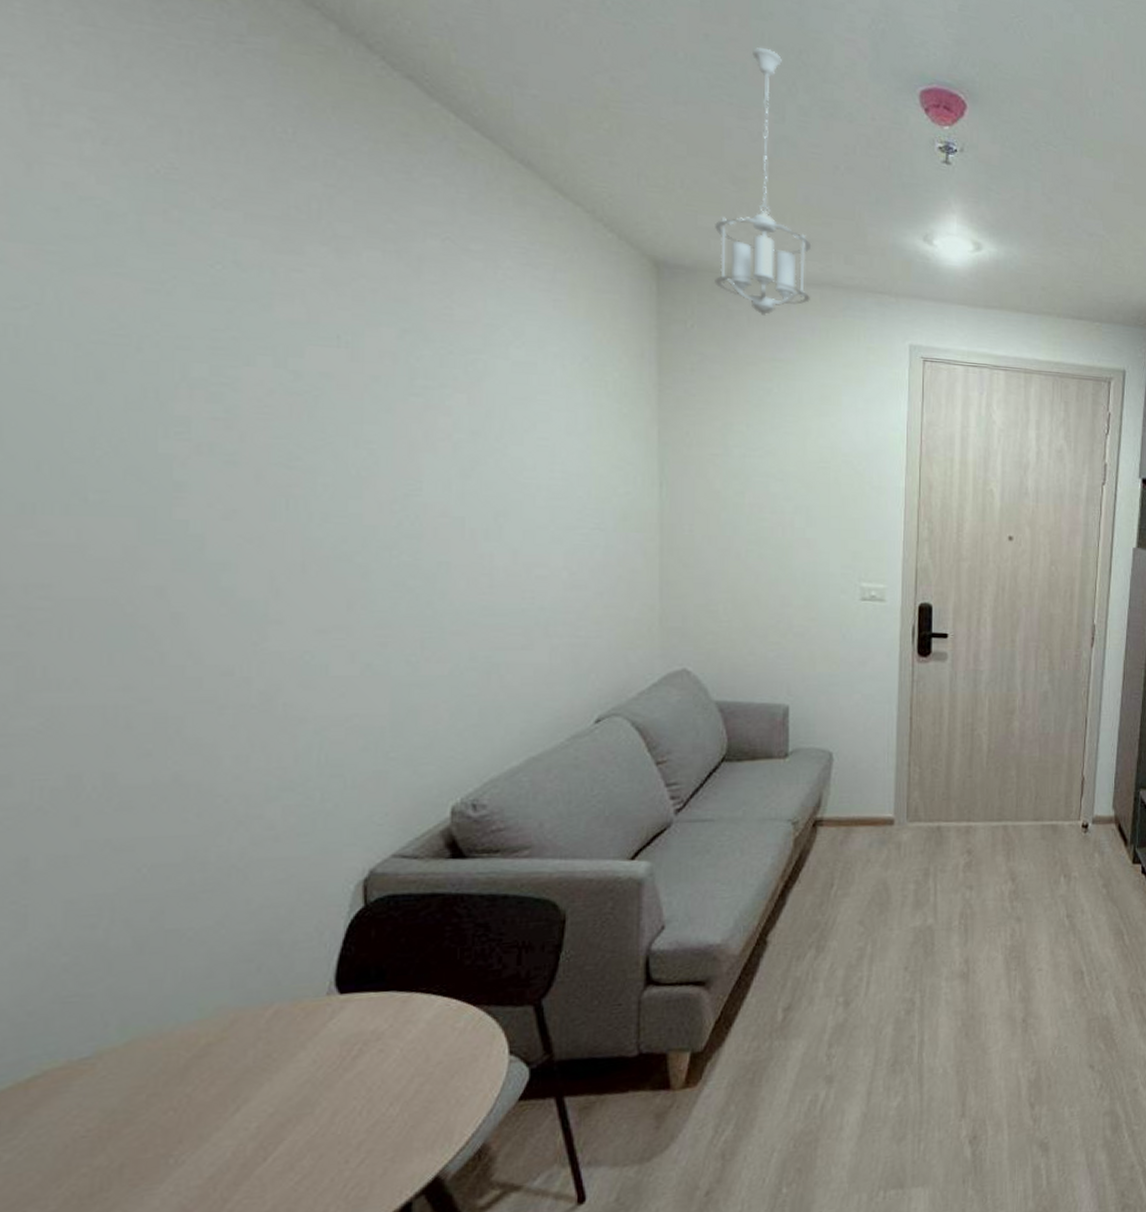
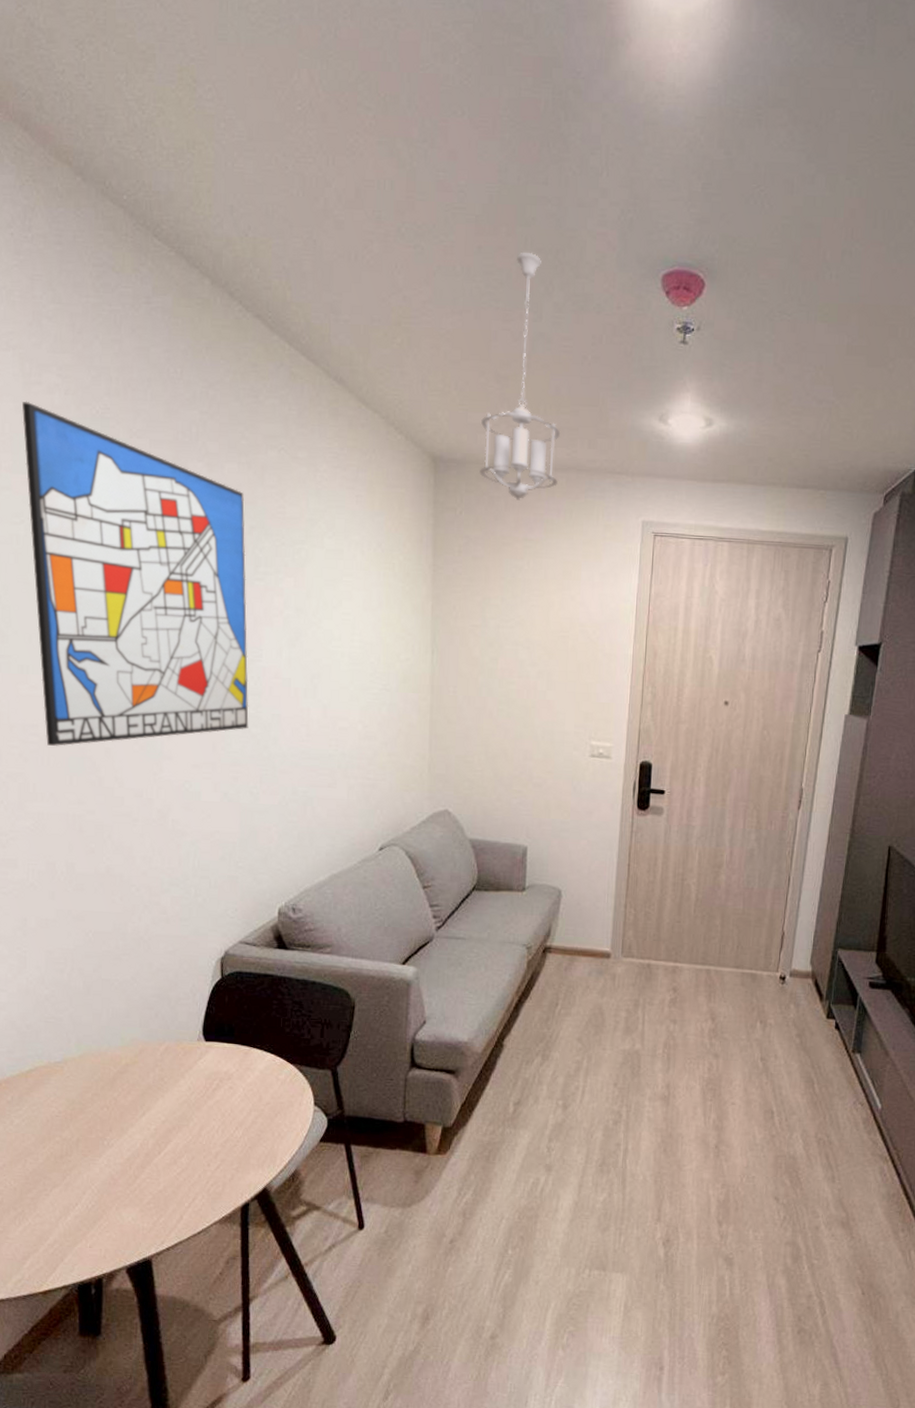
wall art: none [27,147,403,613] -> present [22,401,249,746]

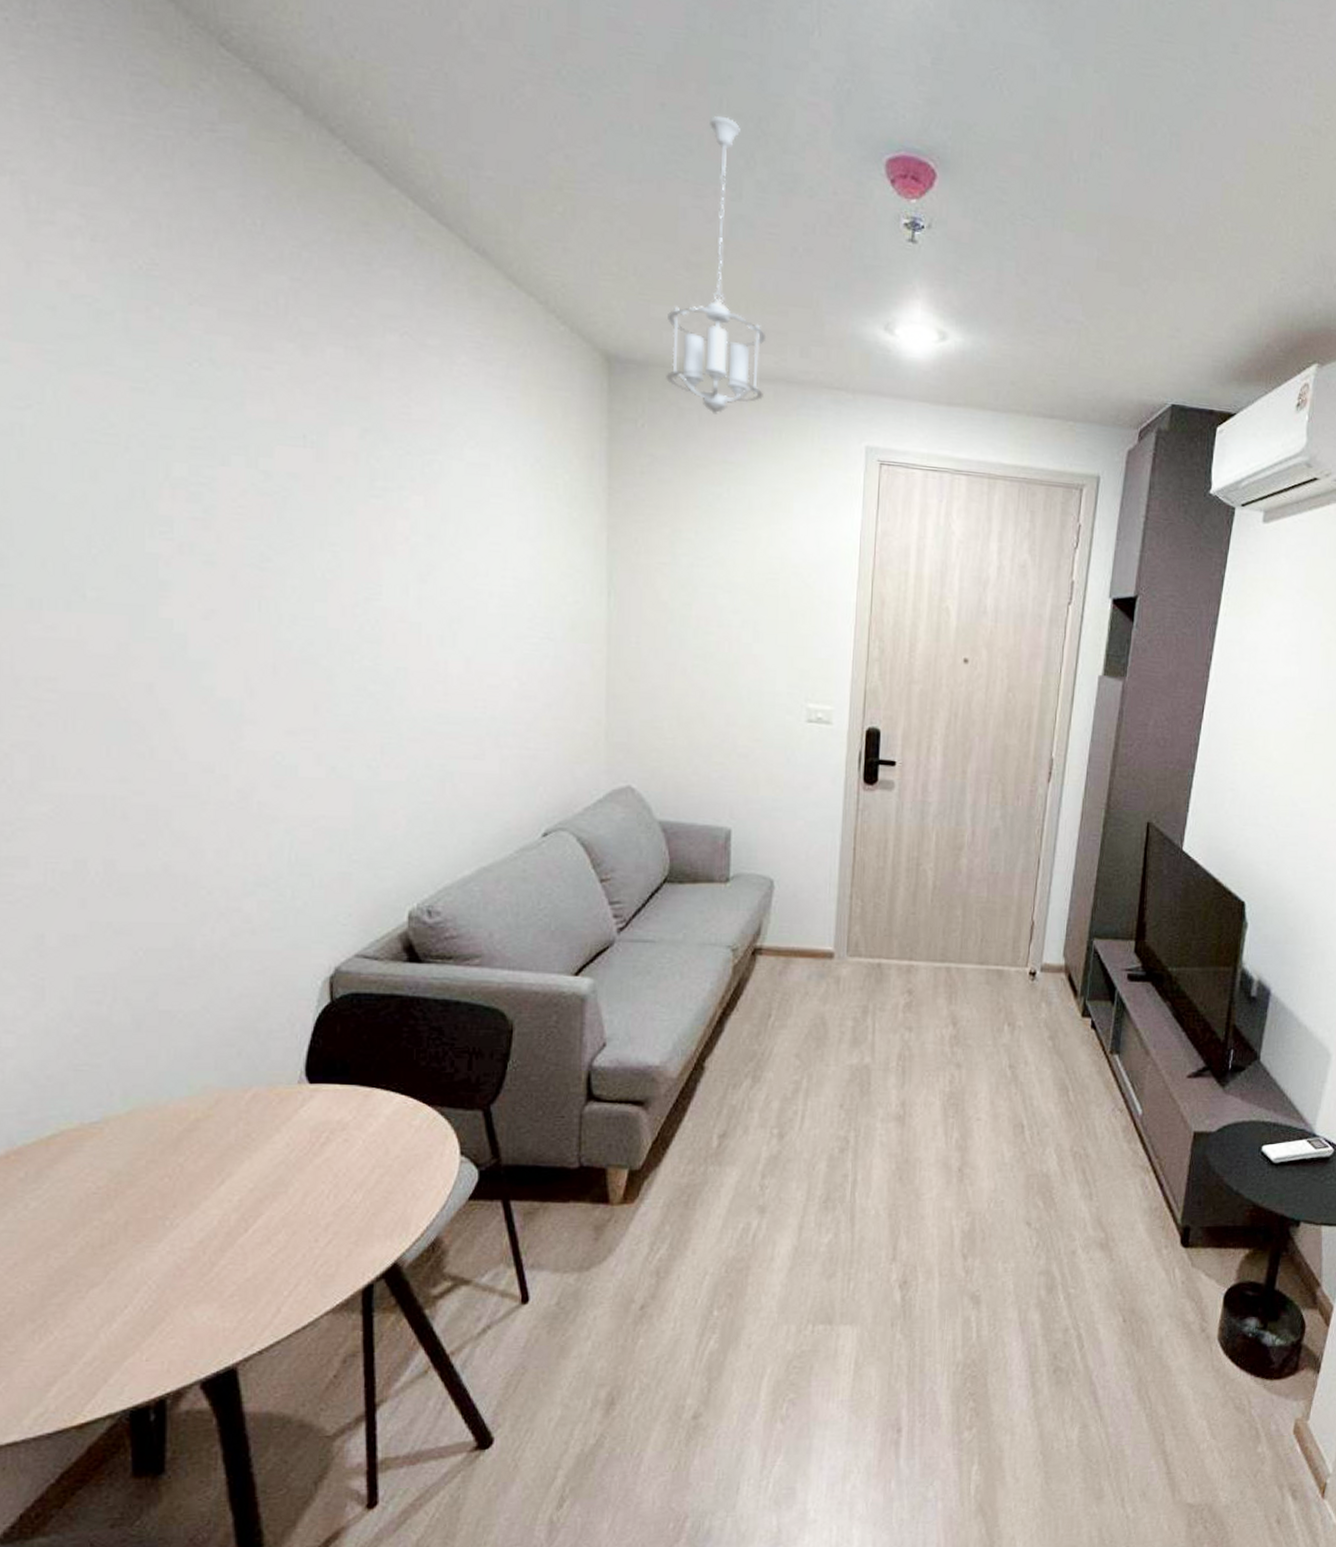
wall art: present [22,401,249,746] -> none [26,245,364,706]

